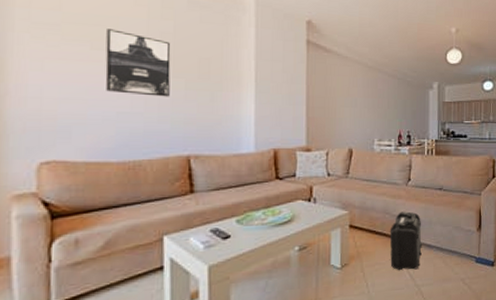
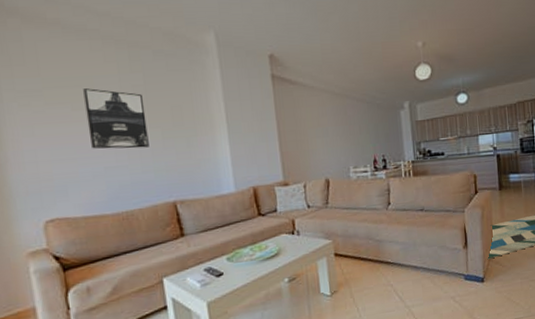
backpack: present [389,211,422,271] -> none [374,235,409,294]

